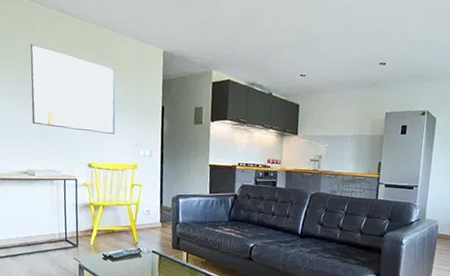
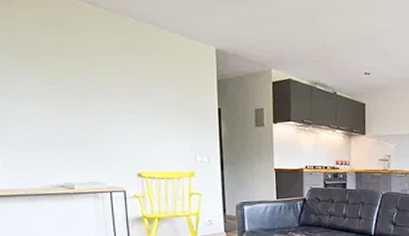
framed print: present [30,43,116,134] -> none [58,40,167,140]

